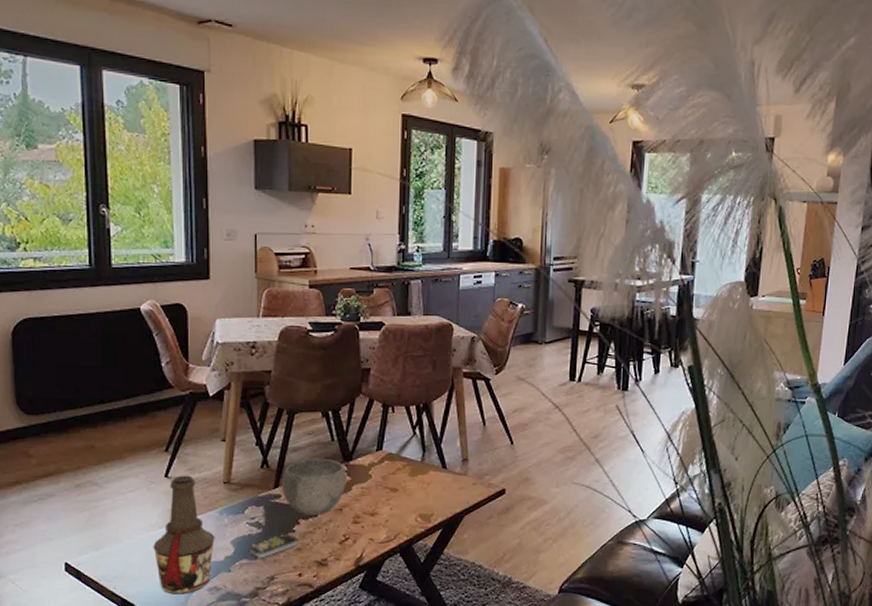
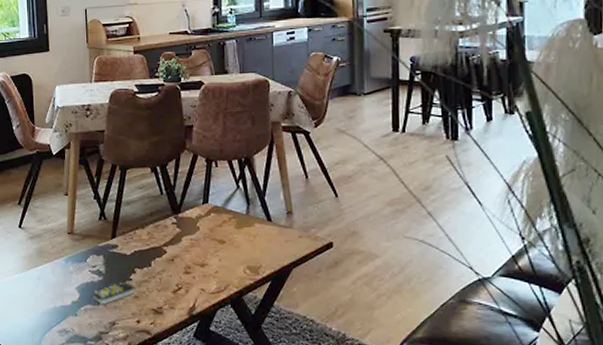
bottle: present [153,475,215,595] -> none [11,226,63,335]
bowl: present [281,458,347,515] -> none [117,210,177,265]

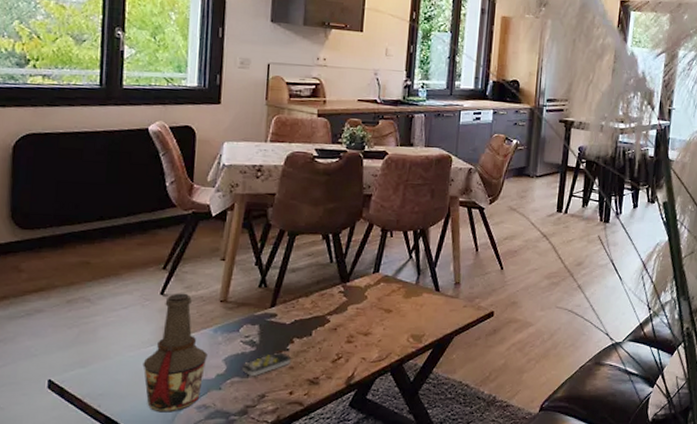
bottle: none [11,226,63,335] -> present [143,293,208,413]

